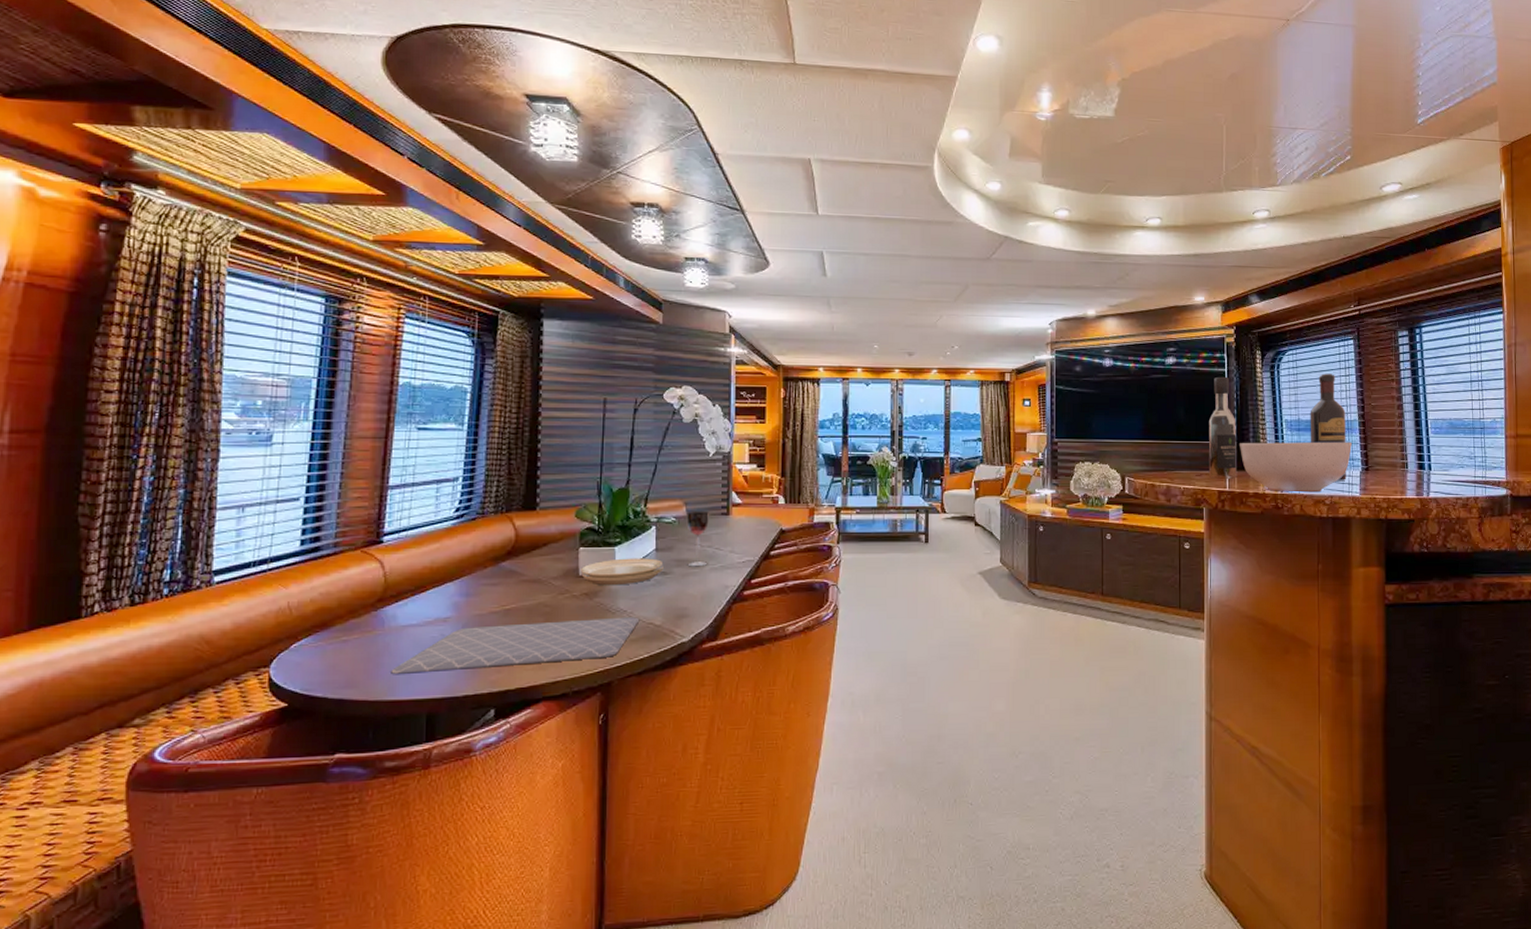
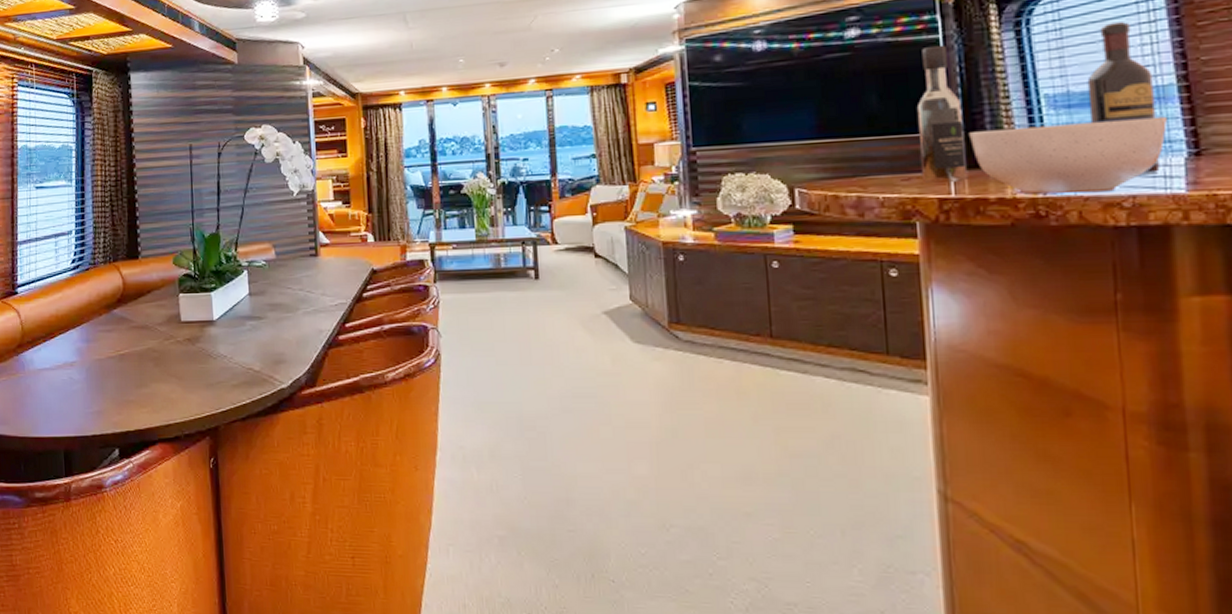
placemat: present [391,617,640,675] -> none [33,362,240,414]
plate: present [581,558,664,586] -> none [182,303,258,331]
wineglass: present [686,512,709,567] -> none [276,253,301,311]

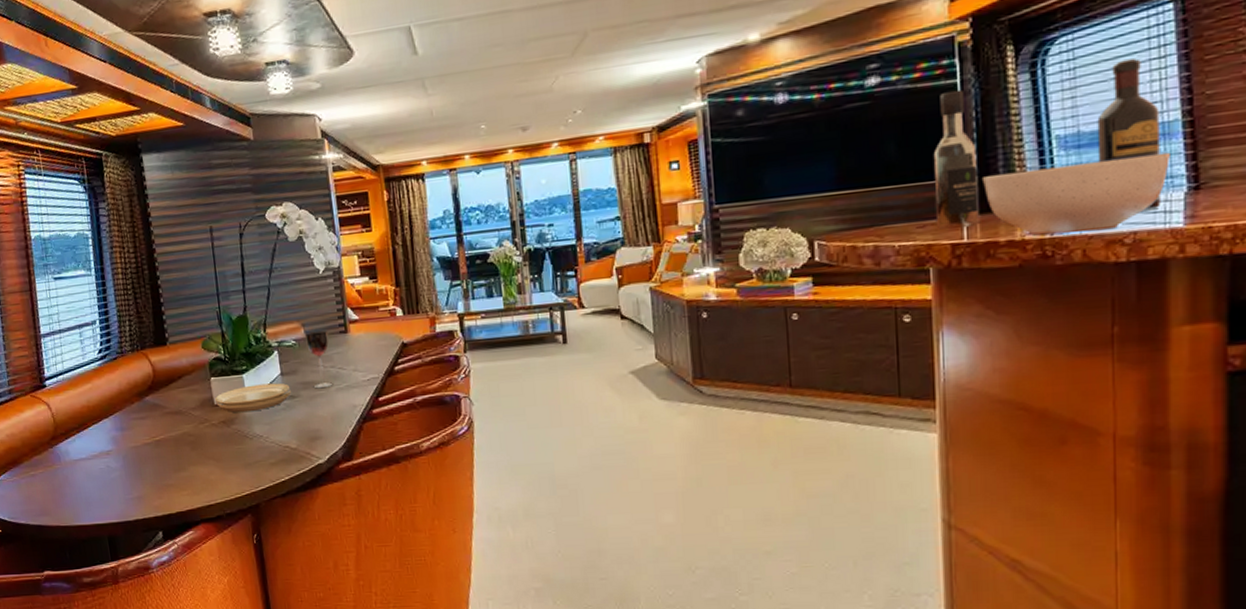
plate: none [182,303,258,331] -> present [215,383,291,413]
wineglass: none [276,253,301,311] -> present [305,331,333,389]

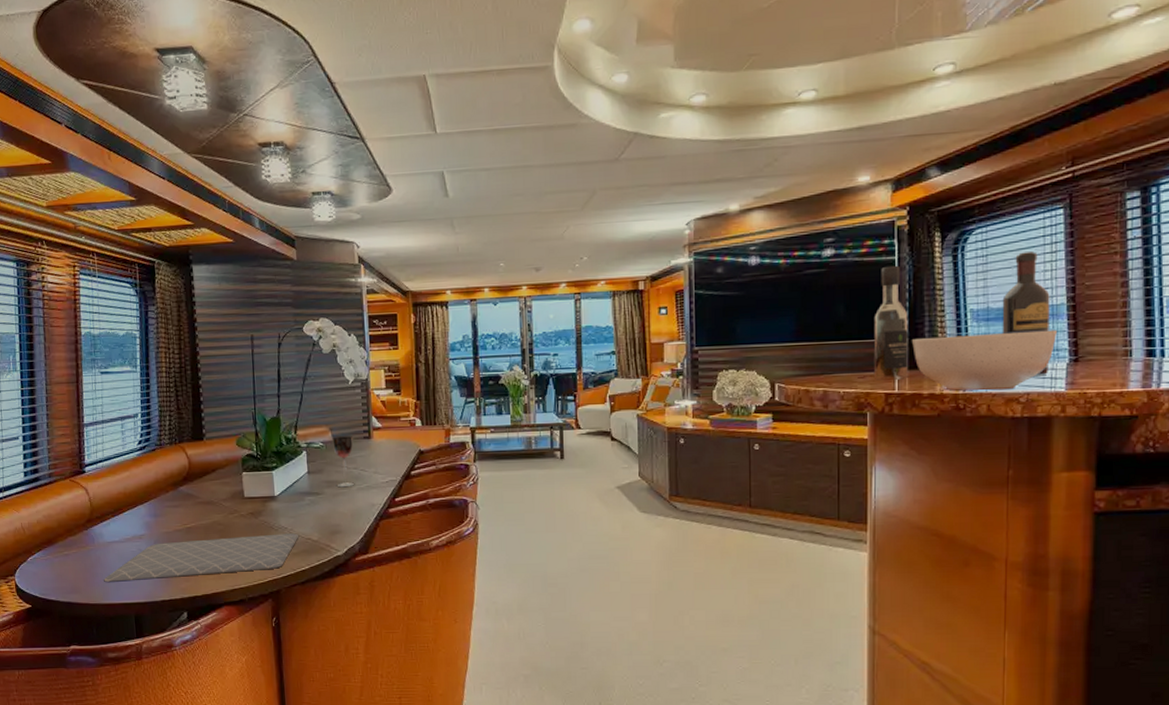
placemat: none [73,441,276,504] -> present [104,533,299,583]
plate: present [215,383,291,413] -> none [246,480,316,506]

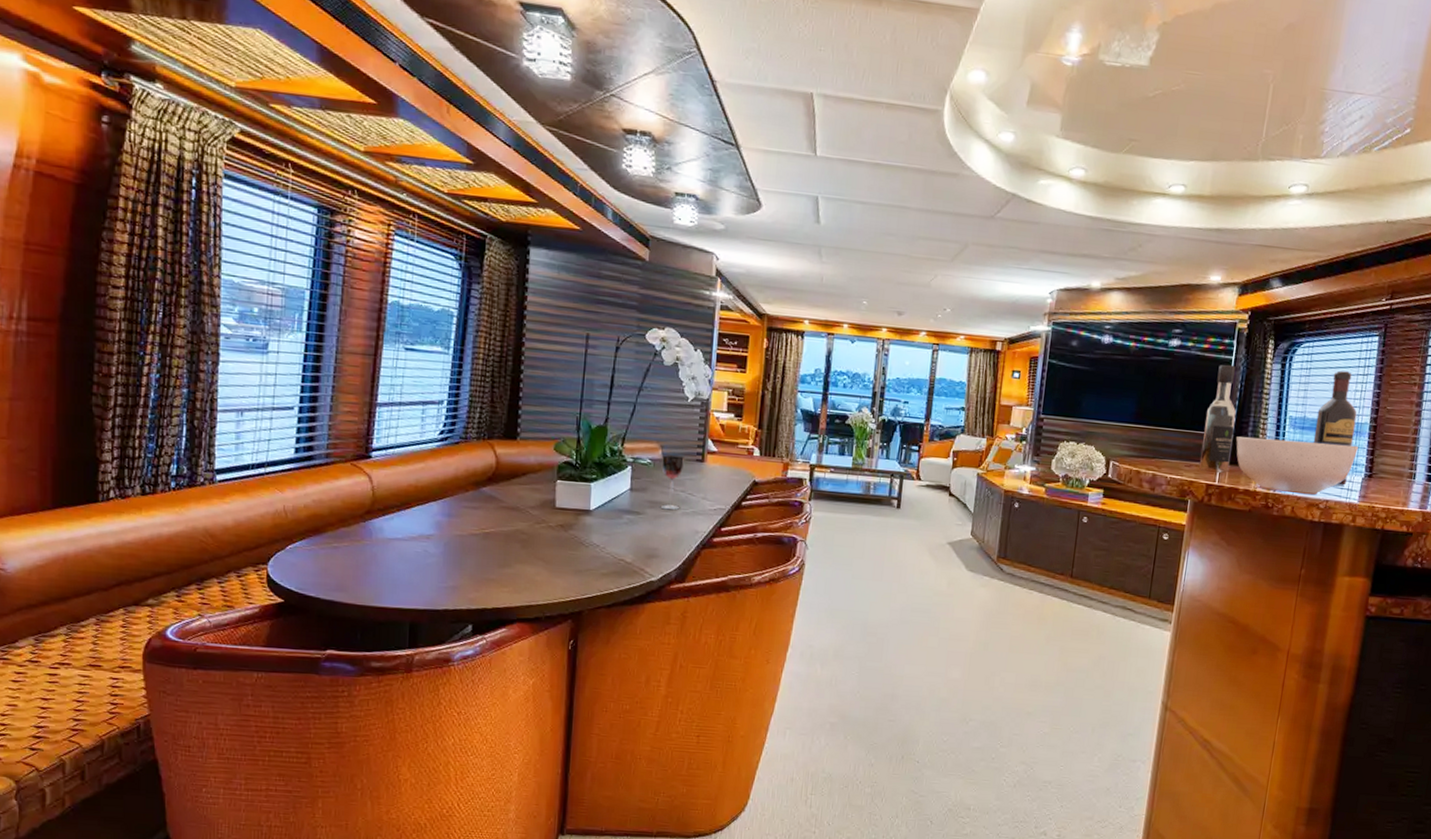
placemat: present [104,533,299,583] -> none [377,546,612,589]

